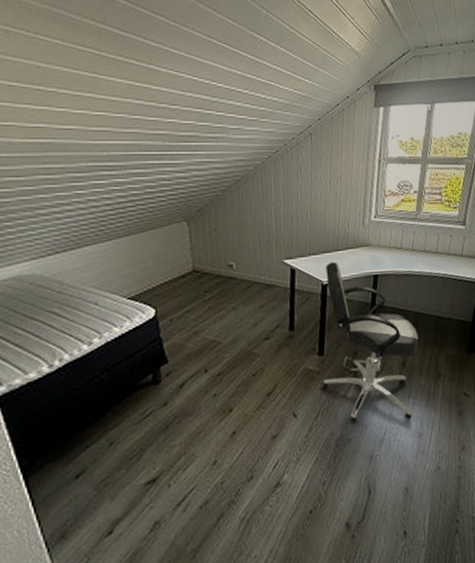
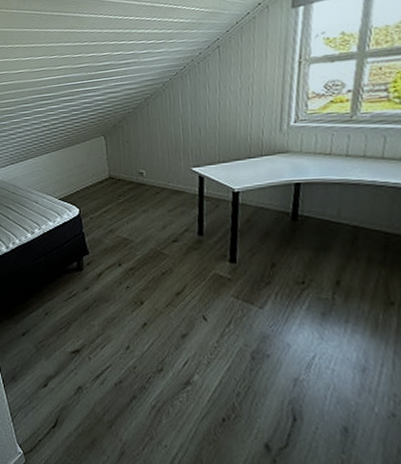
office chair: present [322,261,419,424] -> none [234,169,359,349]

